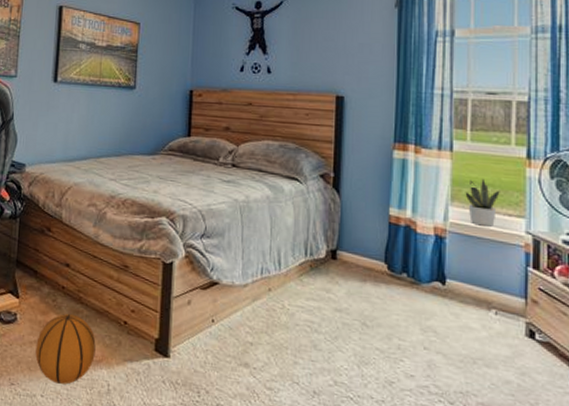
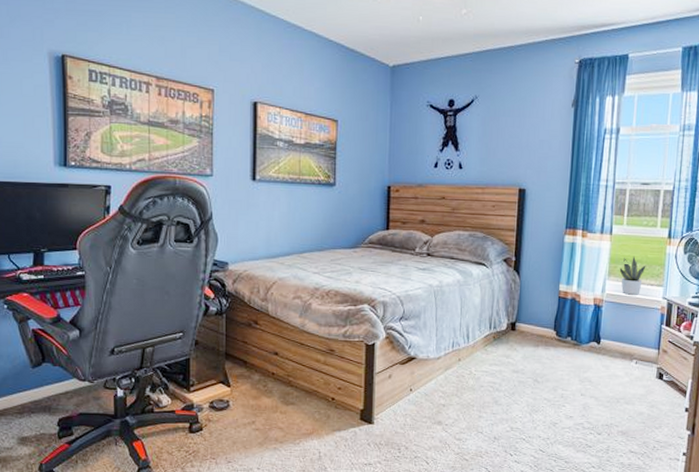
basketball: present [35,313,96,385] -> none [250,396,306,456]

